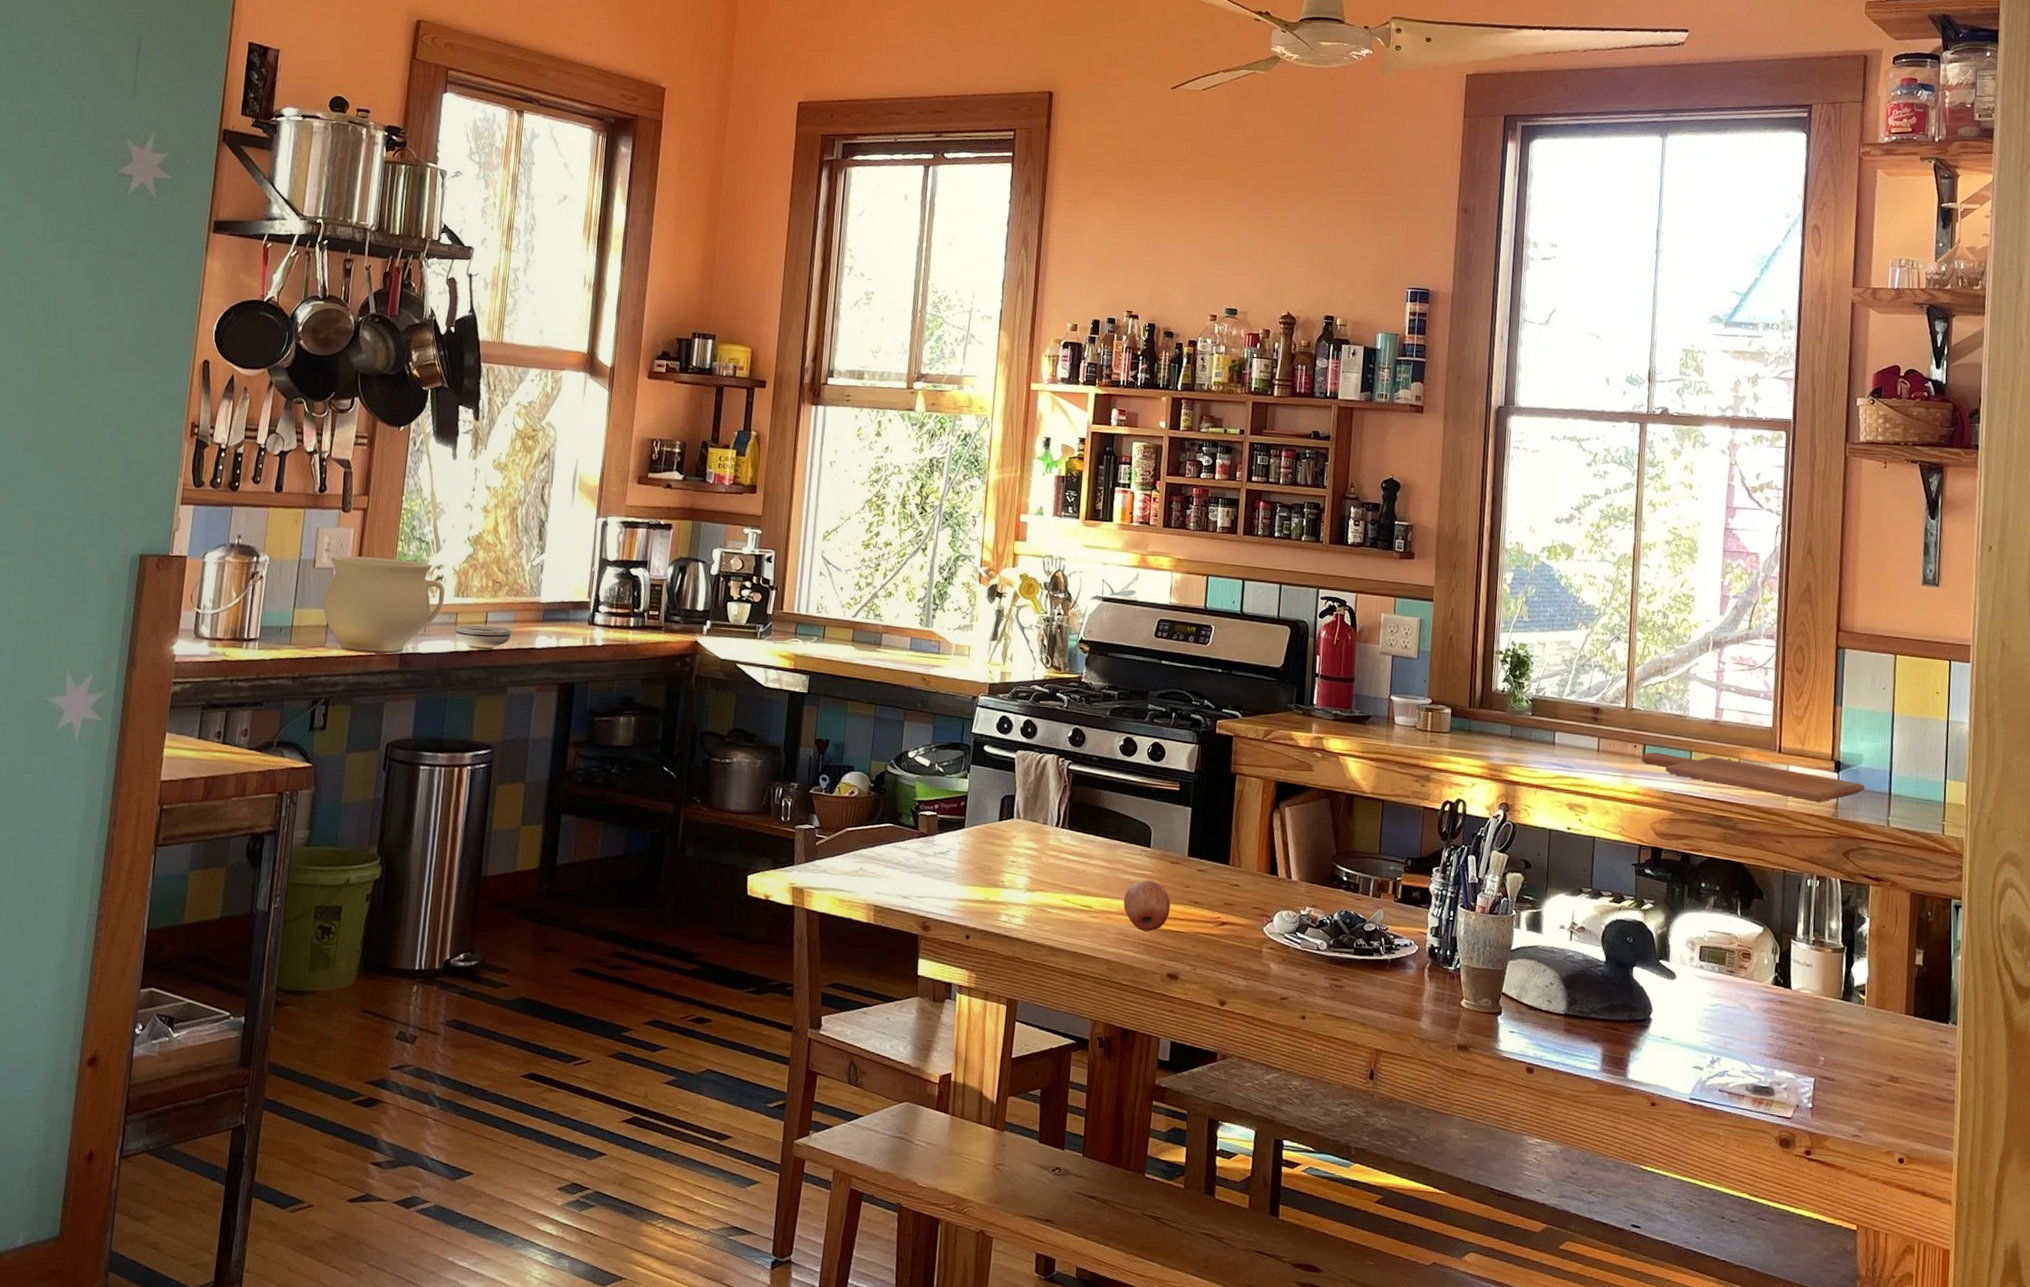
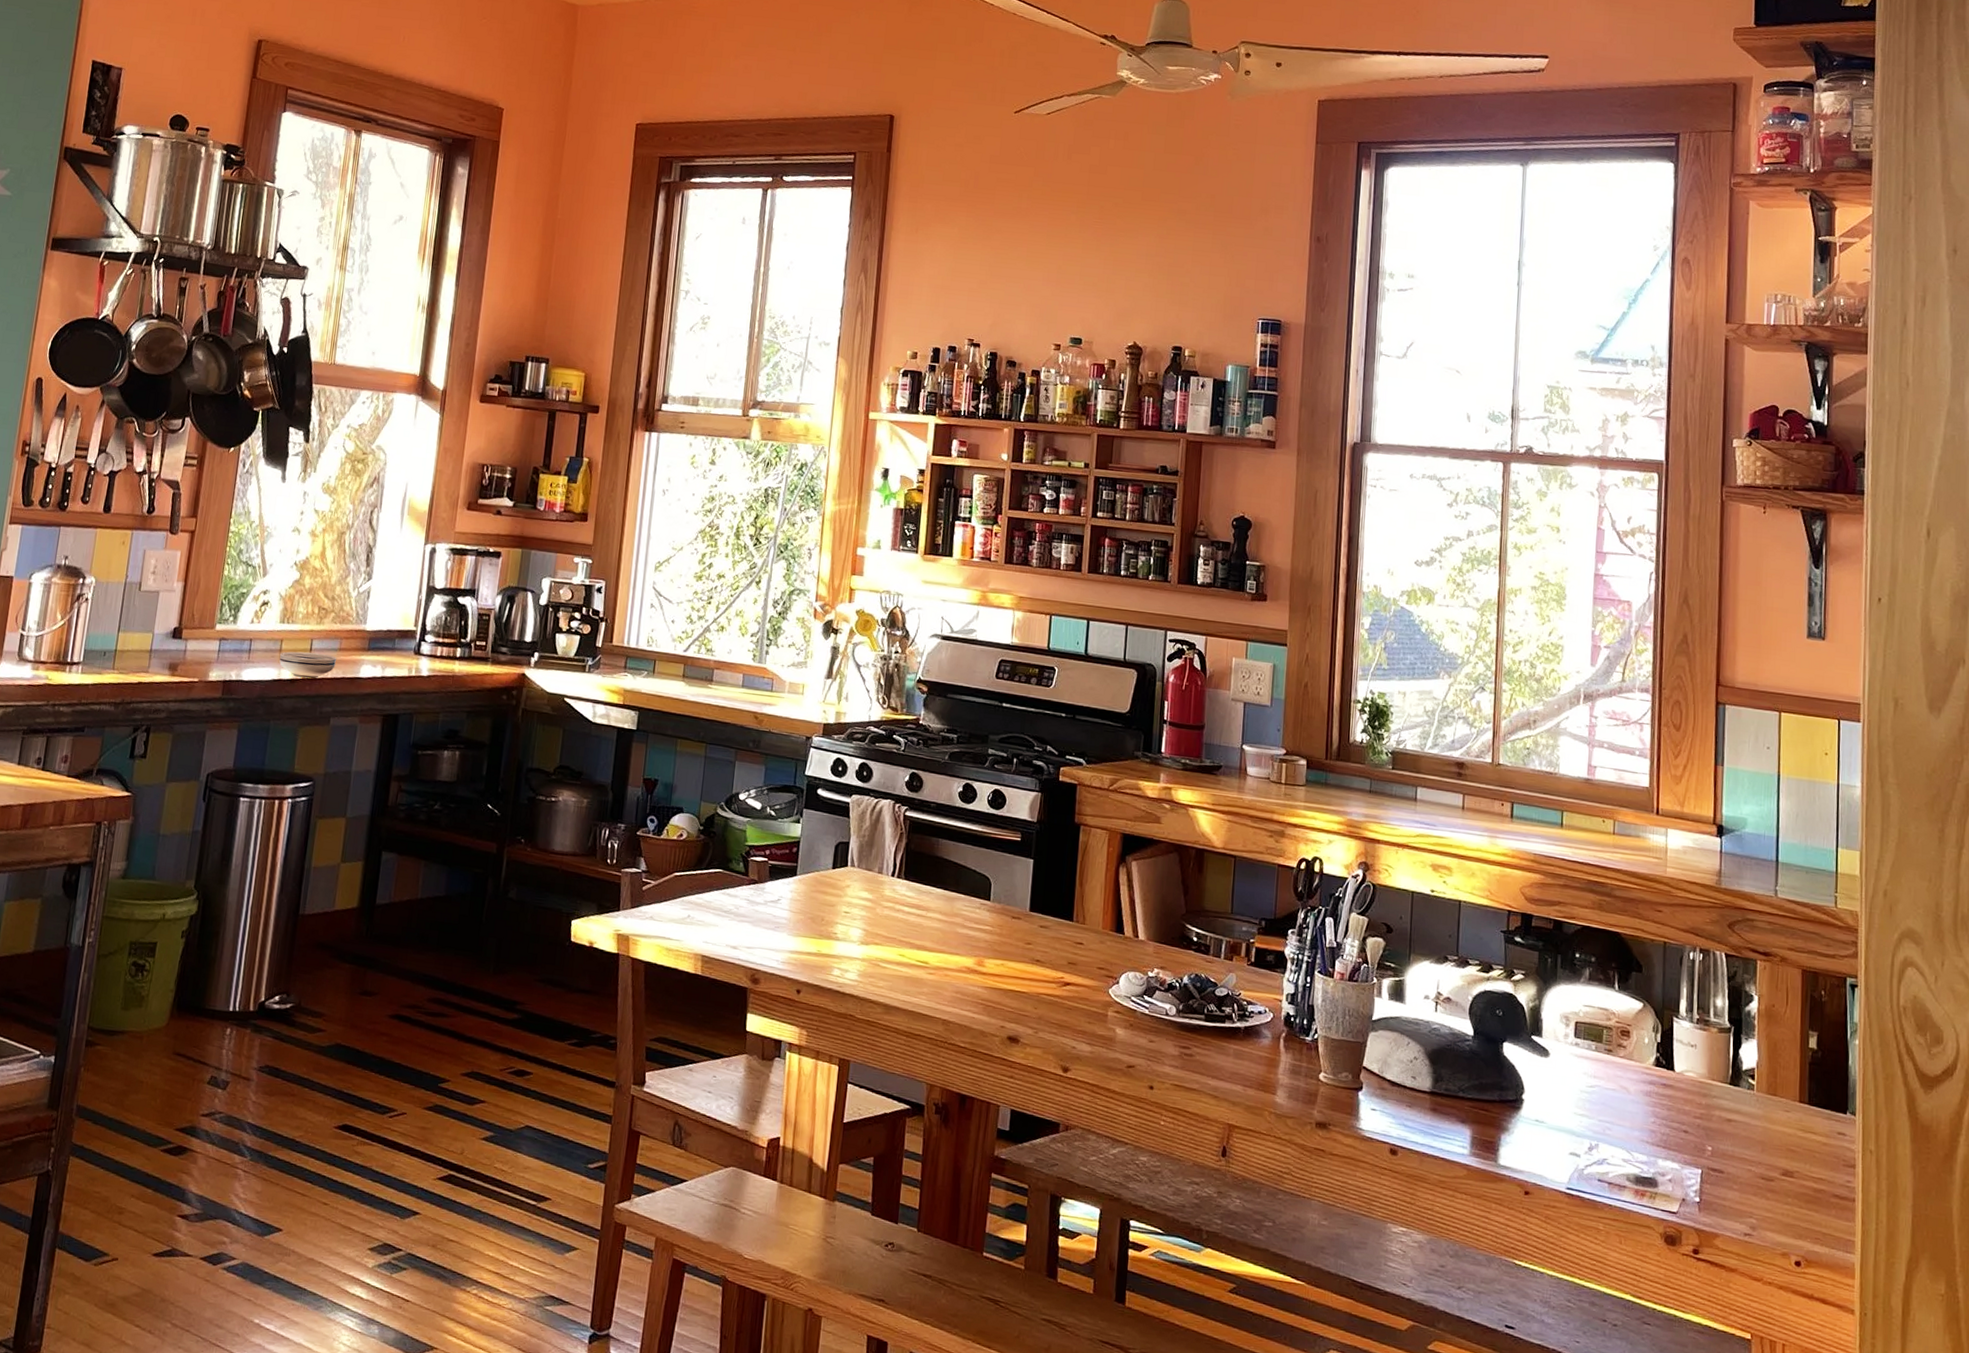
ceramic pot: present [323,555,445,654] -> none [147,579,270,681]
fruit: present [1123,880,1171,932] -> none [961,935,1011,991]
cutting board: present [1641,752,1864,802] -> none [1509,811,1749,869]

